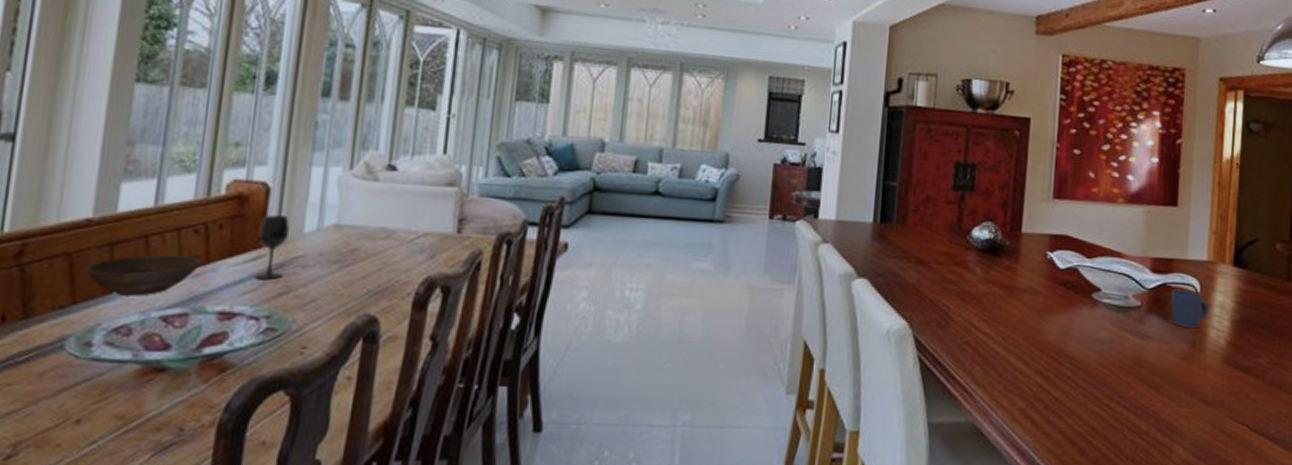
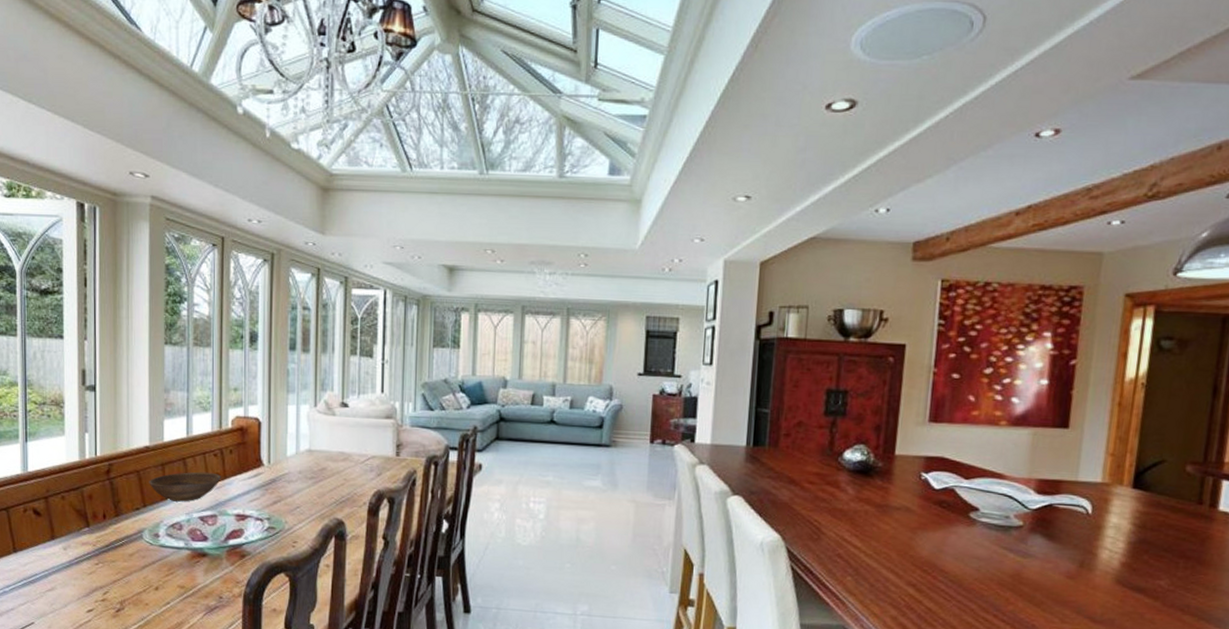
wine glass: present [254,215,290,280] -> none [257,442,278,492]
mug: present [1171,290,1209,329] -> none [1057,511,1101,549]

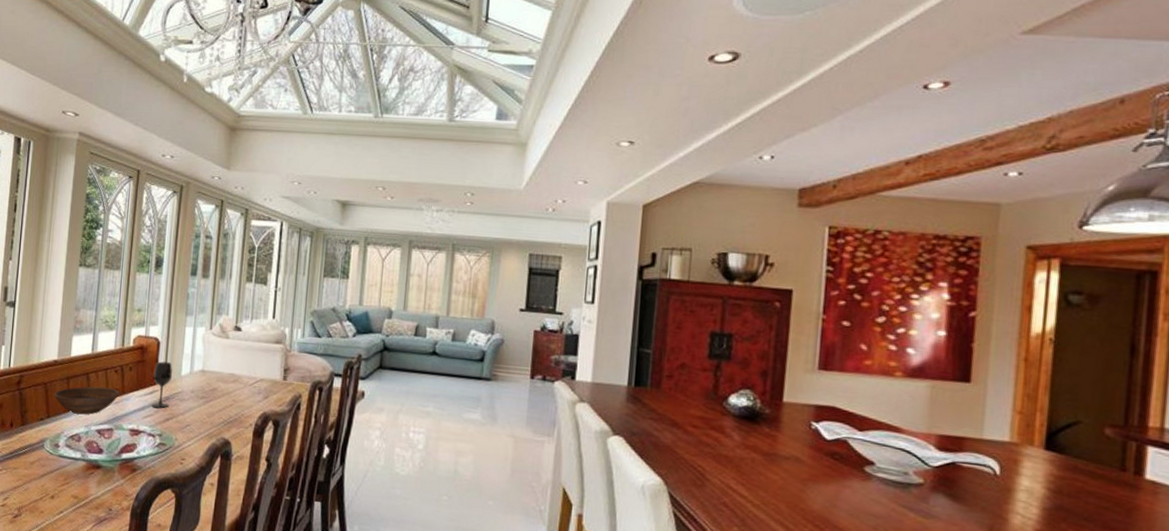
wine glass: none [257,442,278,492] -> present [151,361,173,409]

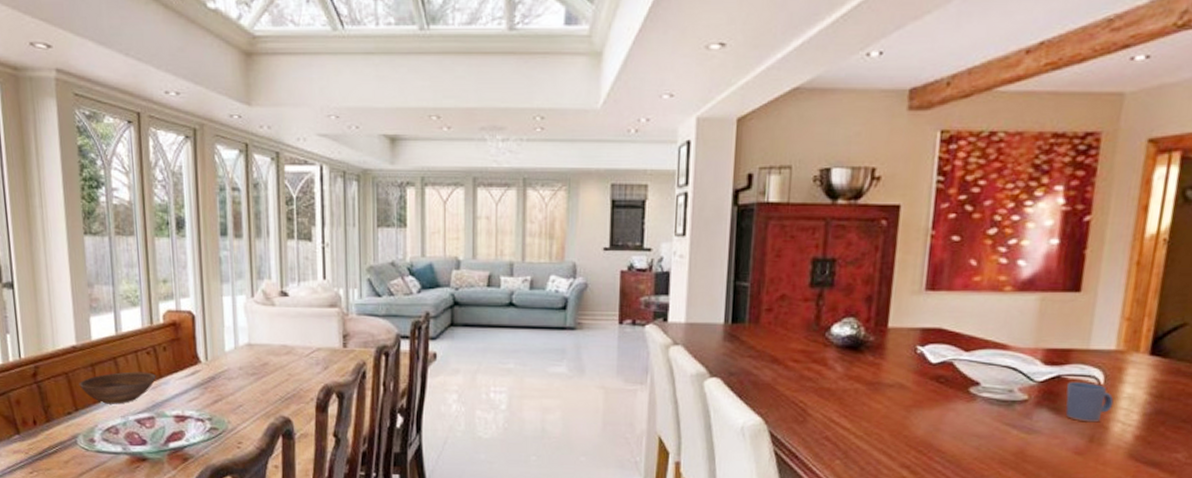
wine glass: present [151,361,173,409] -> none [193,338,216,390]
mug: none [962,469,1011,513] -> present [1065,382,1114,423]

